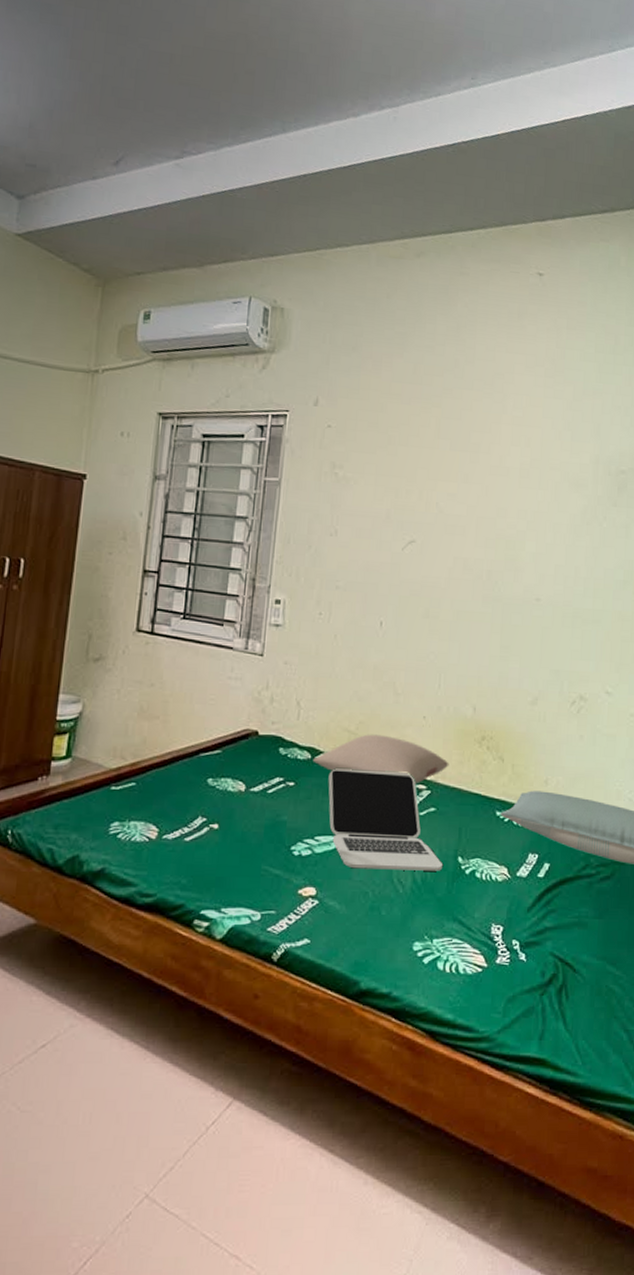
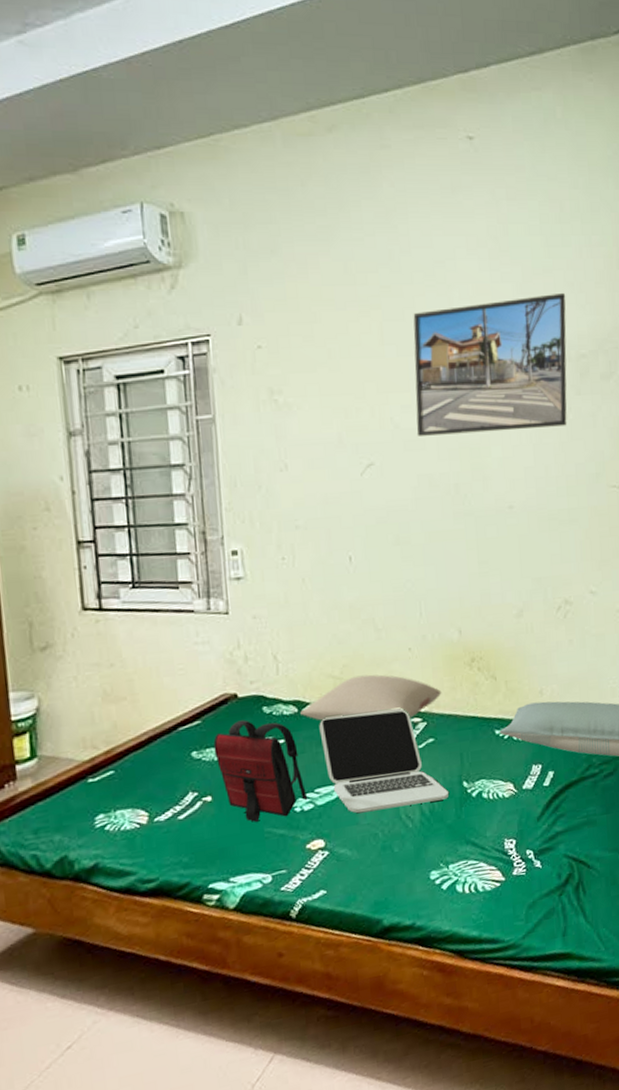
backpack: none [228,757,307,858] -> present [213,720,308,822]
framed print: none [458,413,612,533] -> present [413,292,567,436]

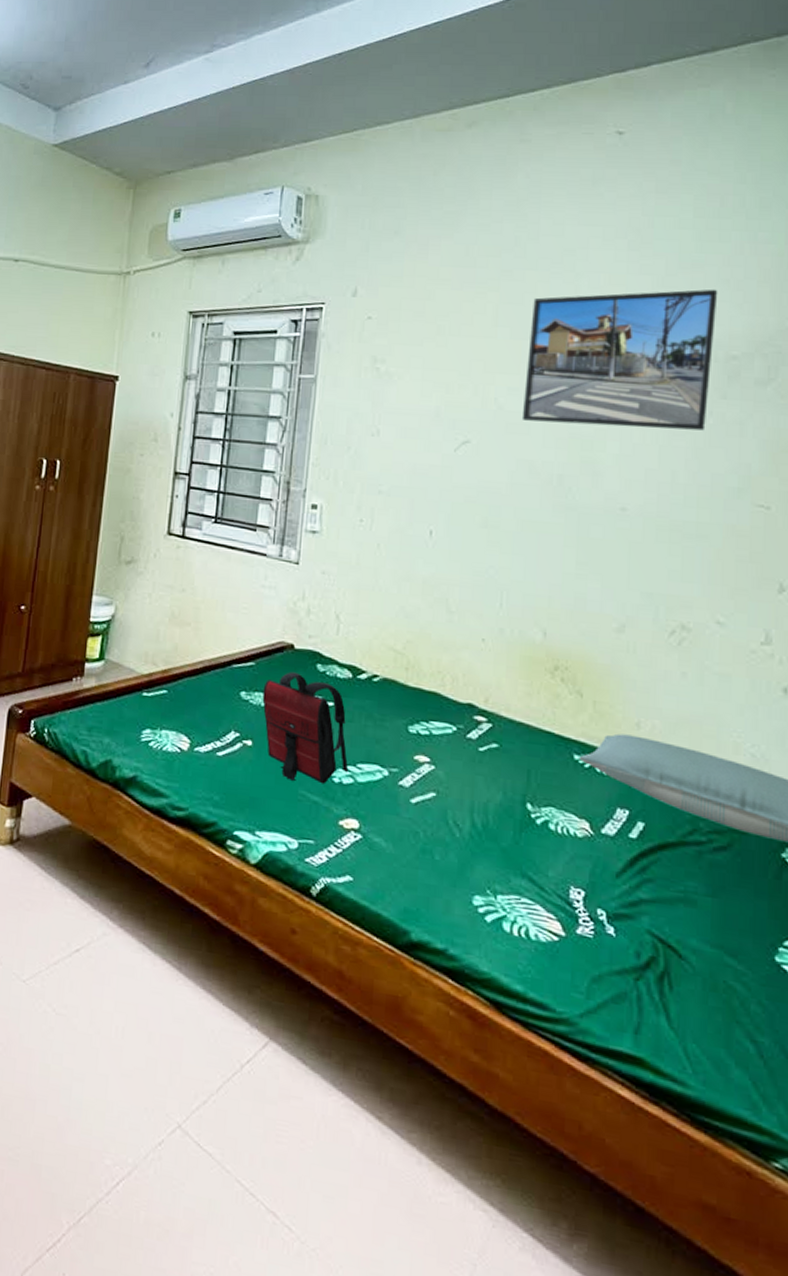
pillow: present [300,674,442,721] -> none [354,655,514,715]
laptop: present [319,708,448,813] -> none [371,691,507,817]

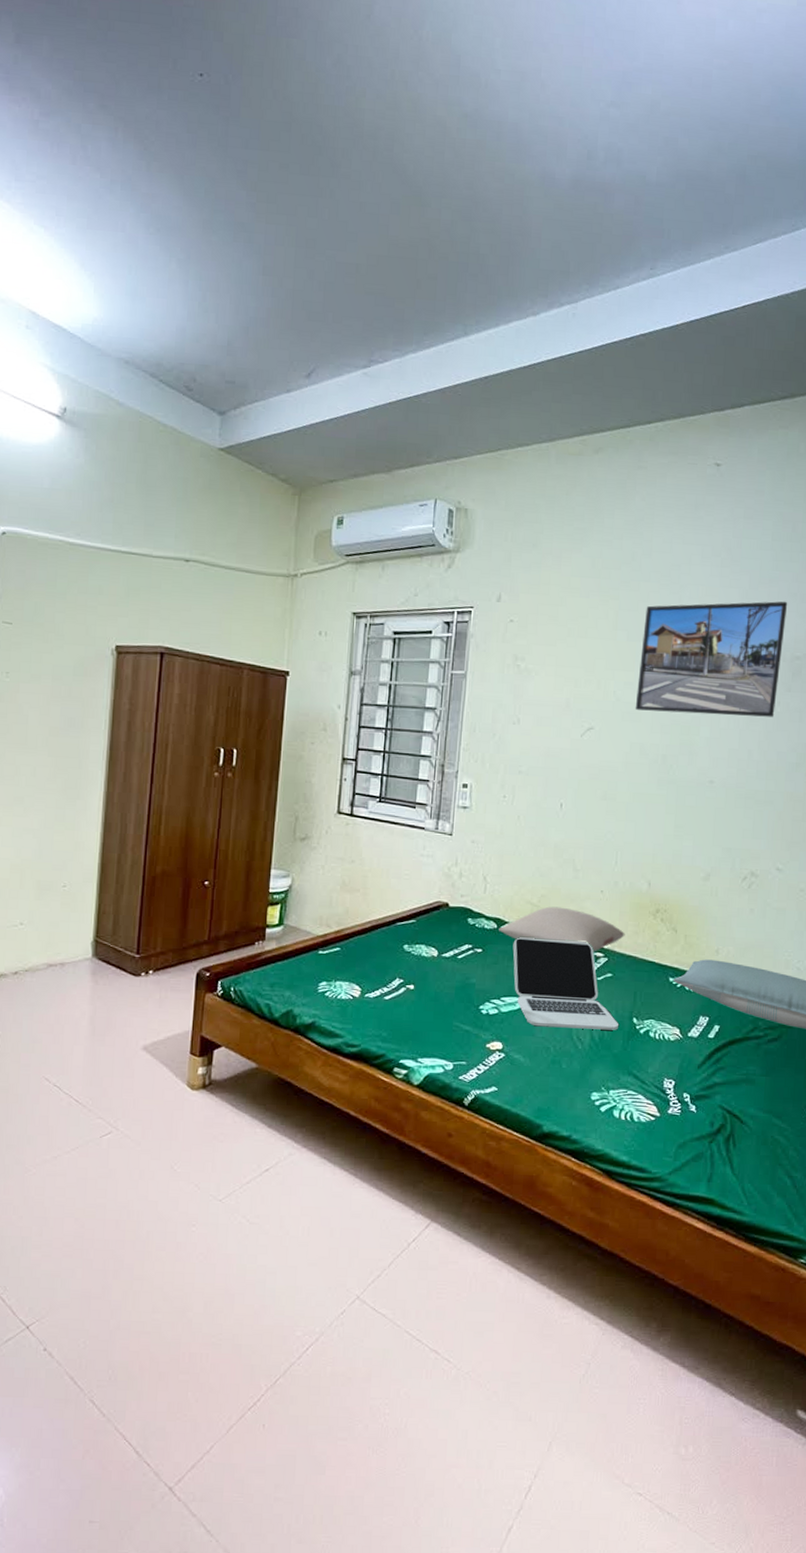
backpack: present [262,671,349,785] -> none [422,926,494,1016]
pillow: none [354,655,514,715] -> present [499,906,625,952]
laptop: none [371,691,507,817] -> present [513,937,618,1030]

